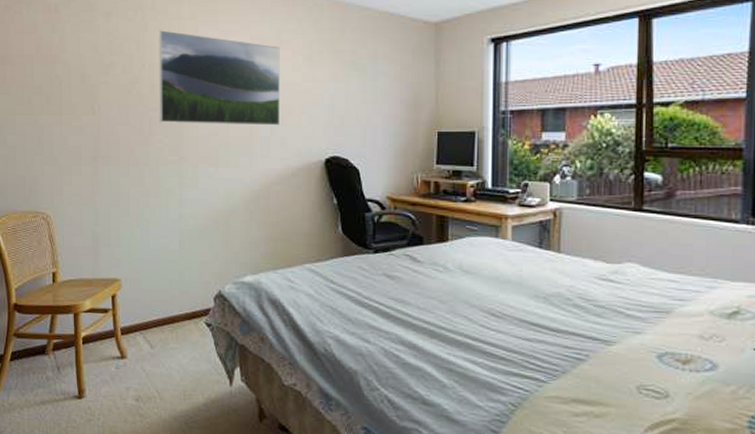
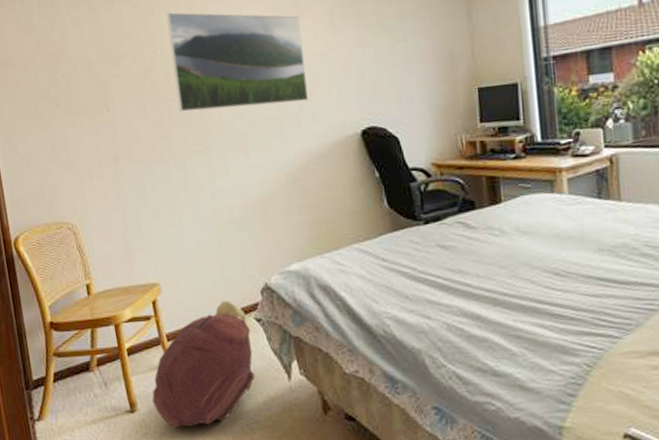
backpack: none [99,303,200,419] -> present [152,301,256,428]

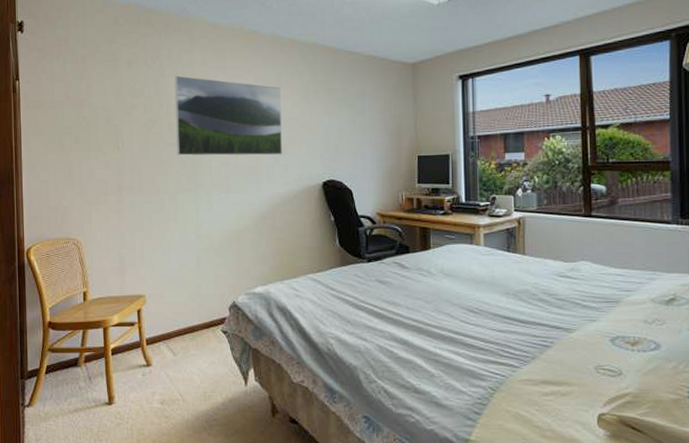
backpack: present [152,301,256,428] -> none [128,314,218,421]

